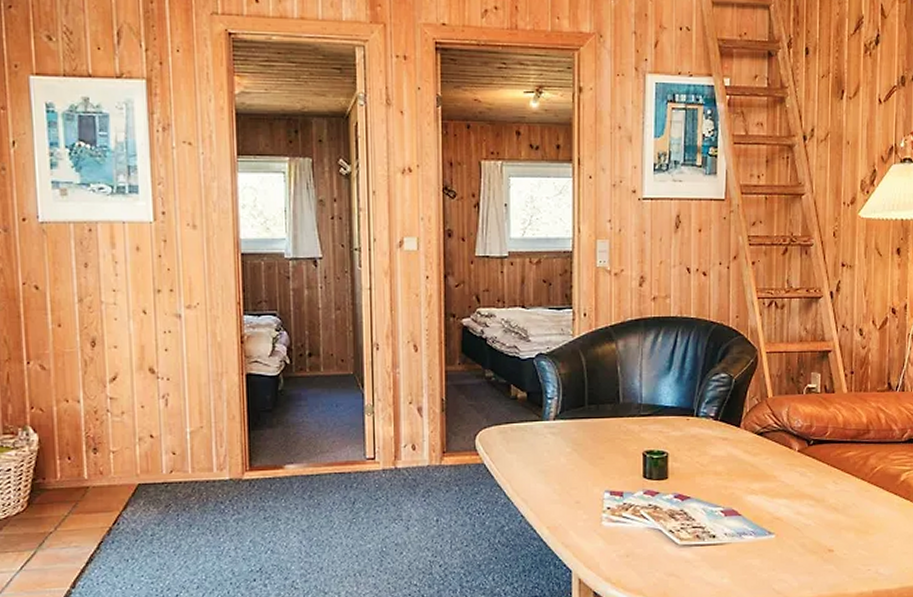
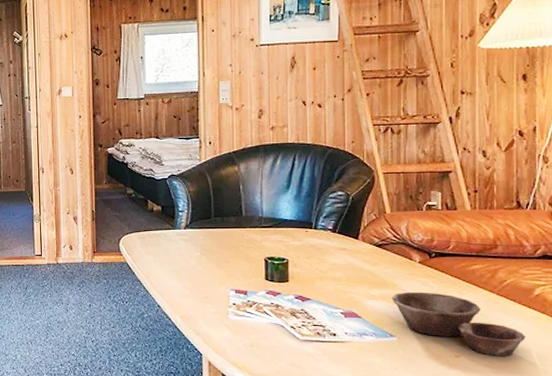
bowl: none [771,483,892,548] -> present [392,291,525,357]

